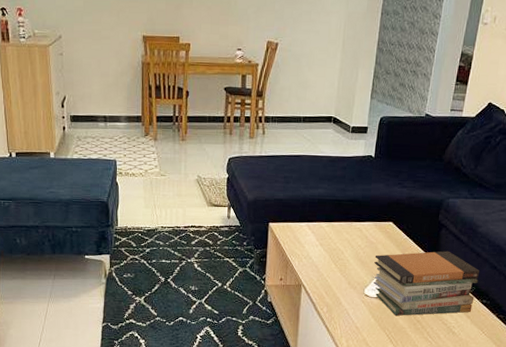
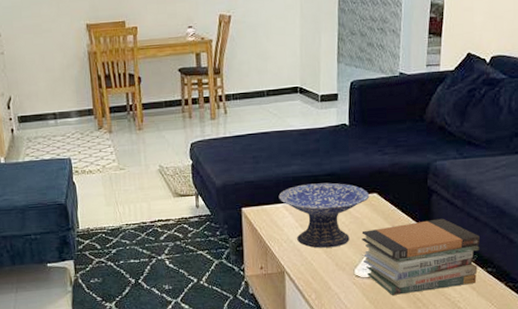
decorative bowl: none [303,207,386,267] -> present [278,182,370,248]

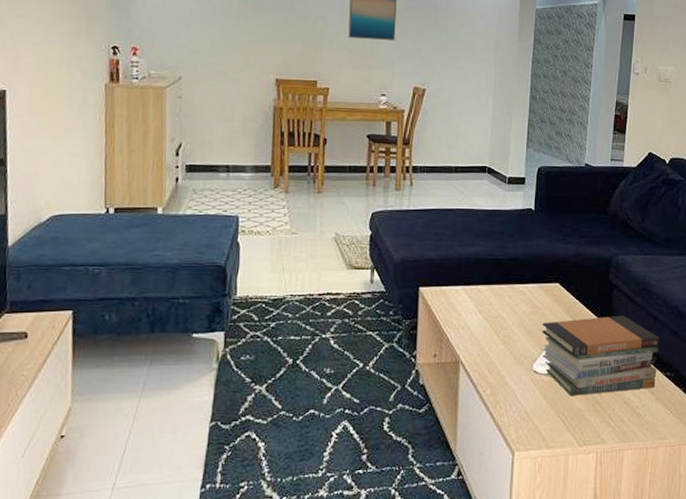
decorative bowl: present [278,182,370,248] -> none [459,267,552,338]

